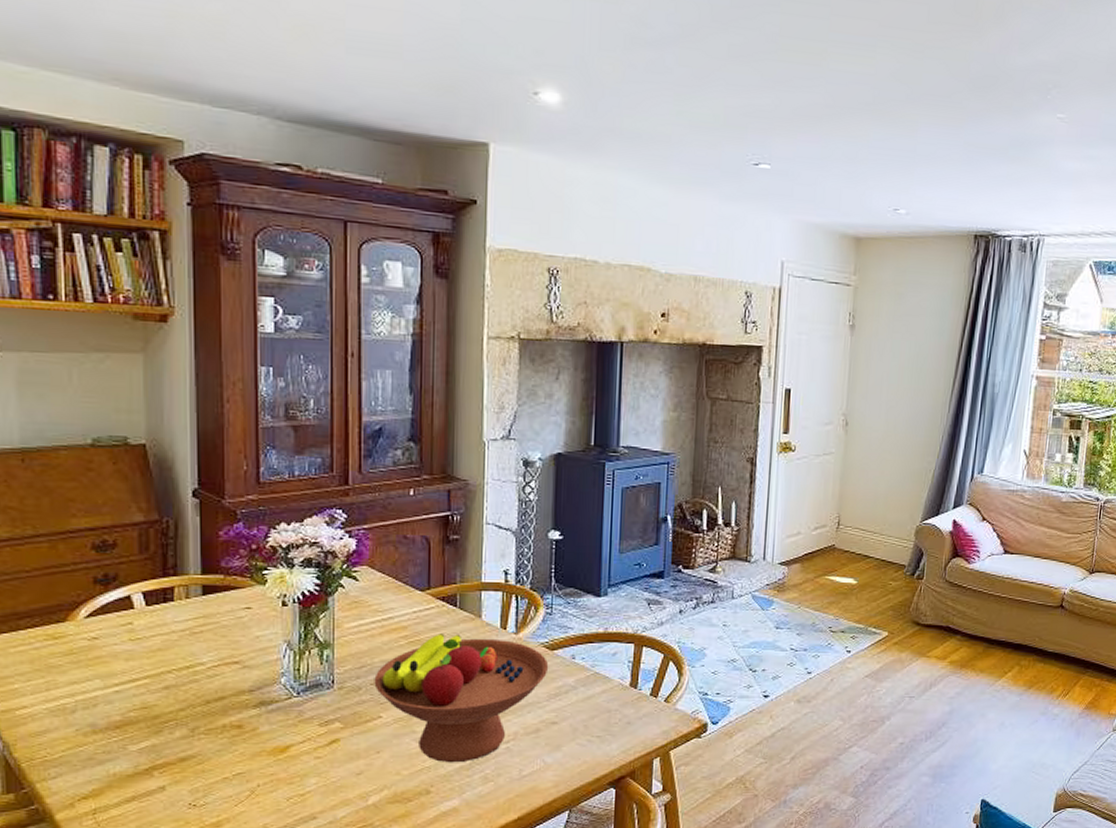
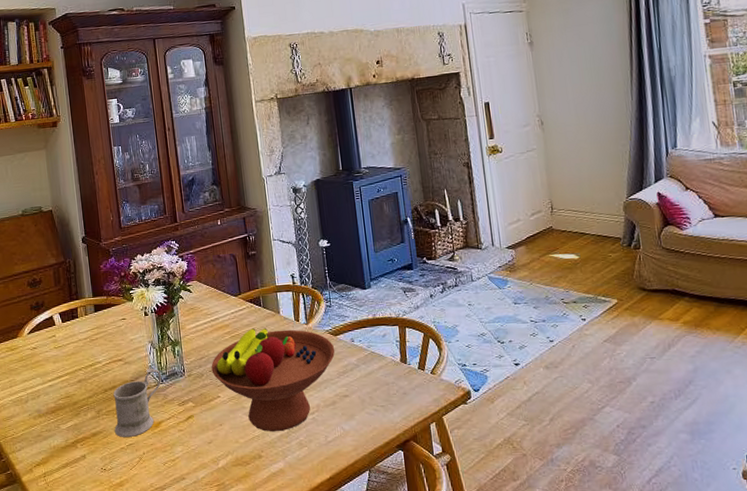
mug: none [215,676,299,764] -> present [113,368,162,437]

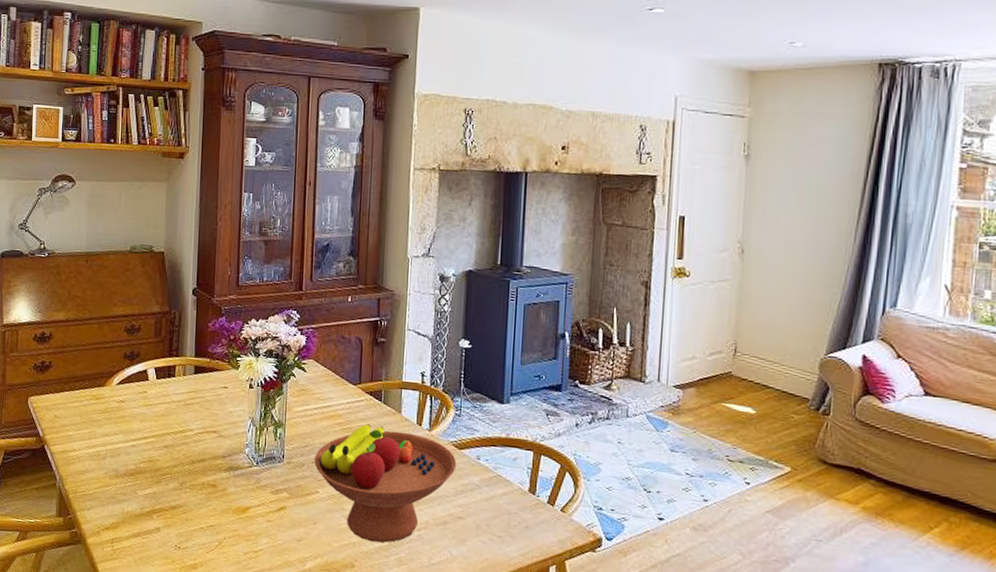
mug: present [113,368,162,437] -> none [195,447,258,518]

